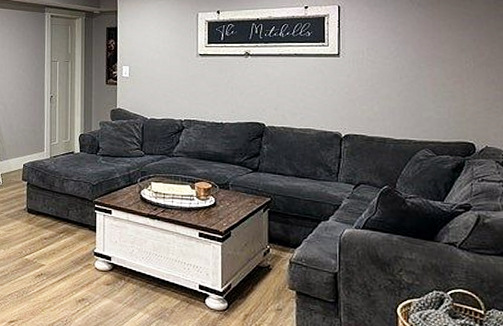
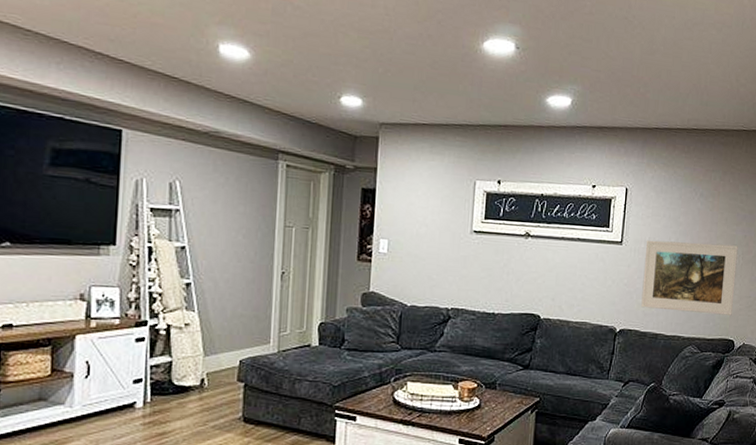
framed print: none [364,50,469,119] -> present [641,240,738,315]

